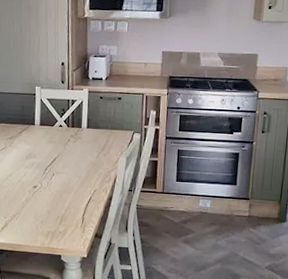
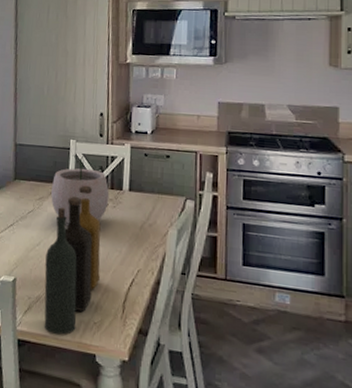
bottle: none [17,125,64,243] -> present [44,185,101,335]
plant pot: none [20,99,71,158] -> present [51,154,110,224]

